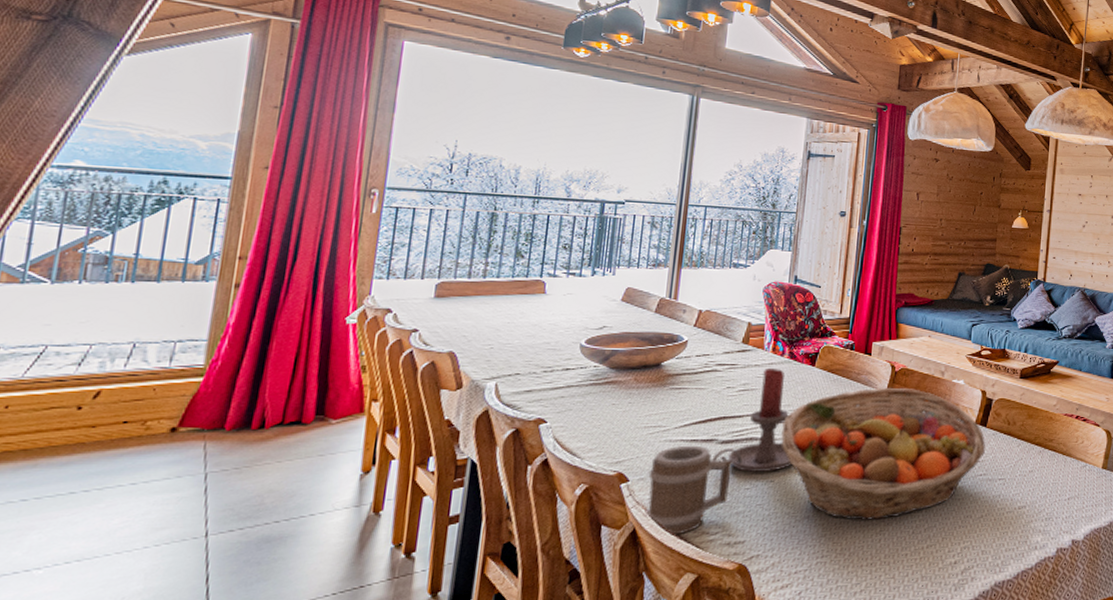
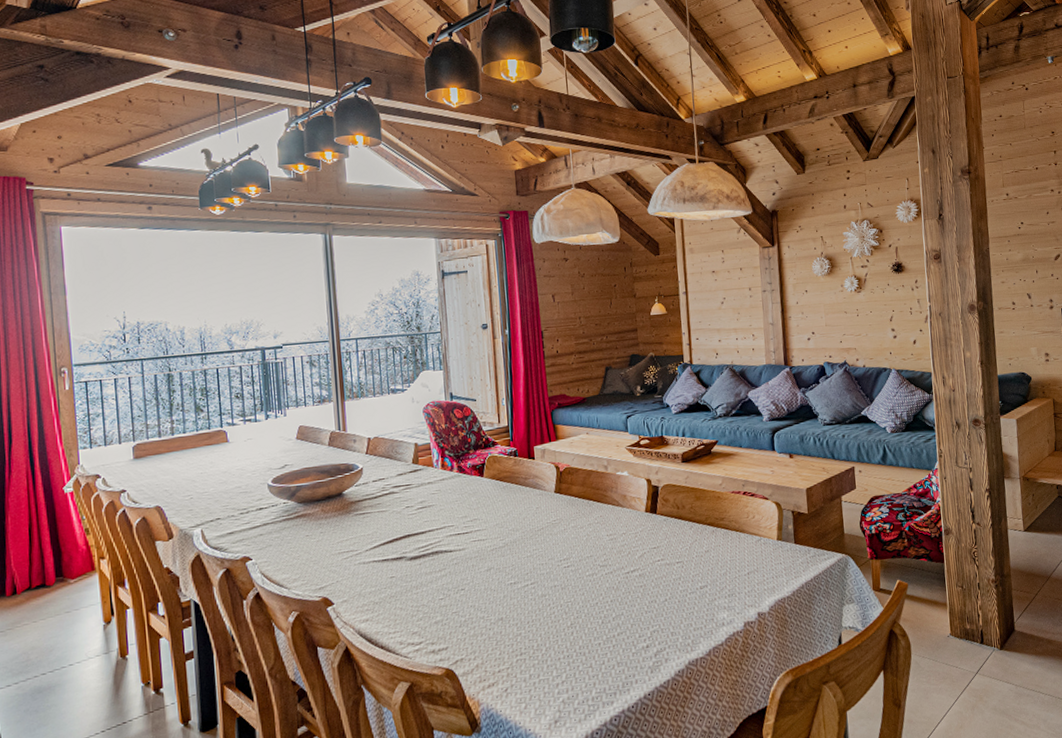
barrel: present [646,445,732,535] -> none [350,564,425,649]
candle holder: present [712,367,792,473] -> none [404,483,478,584]
fruit basket: present [781,387,986,521] -> none [463,486,659,618]

